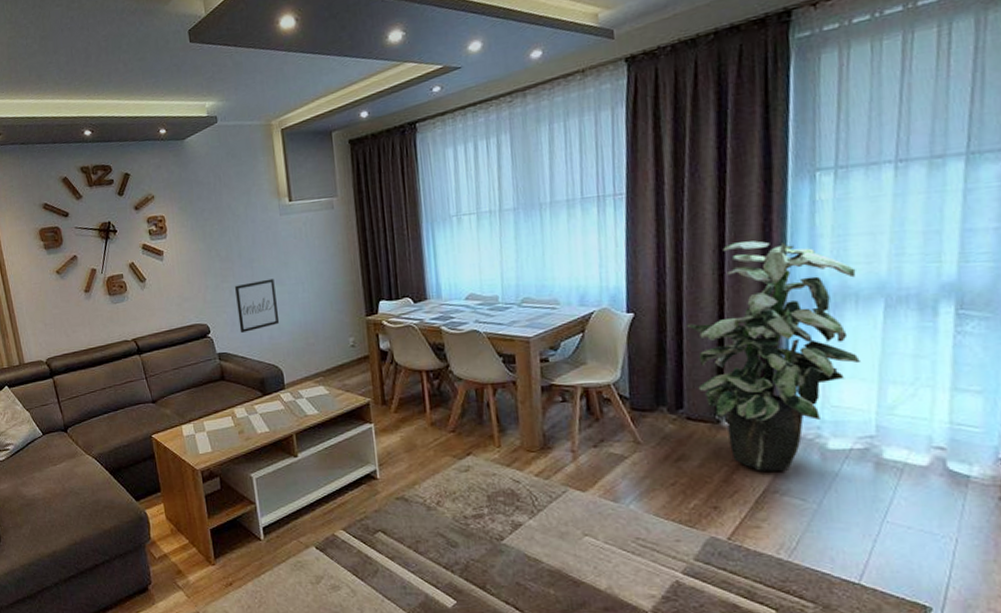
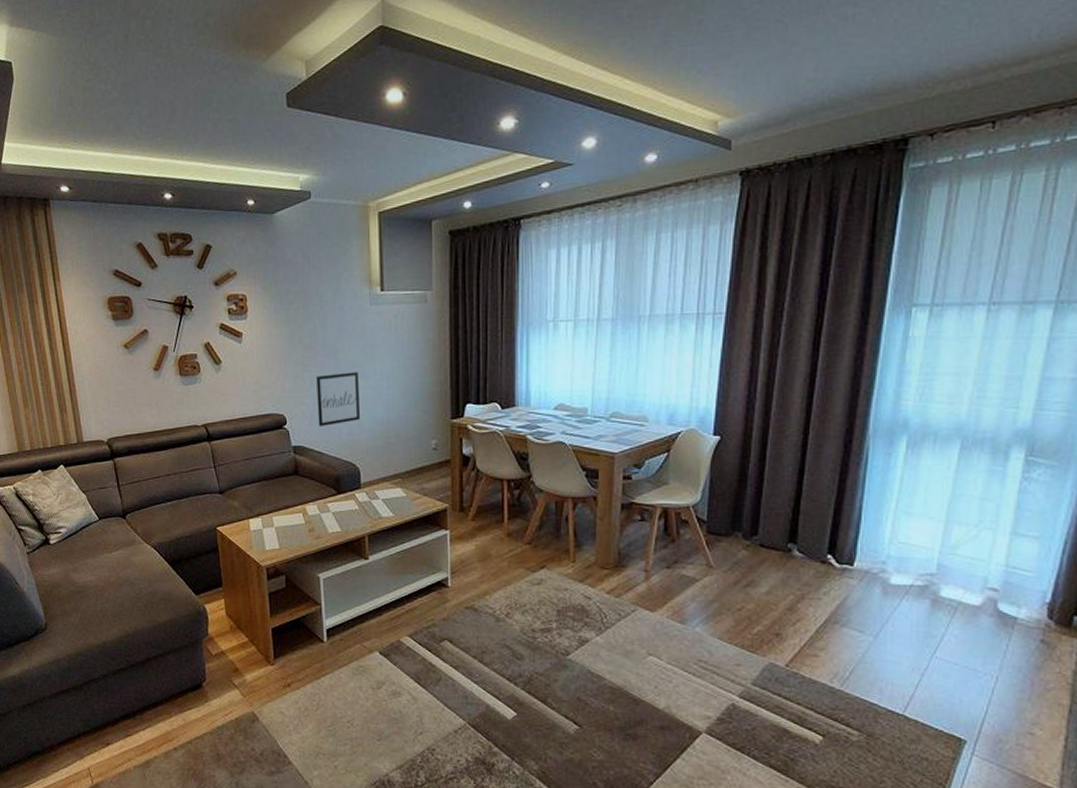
indoor plant: present [686,240,860,471] -> none [770,372,938,602]

